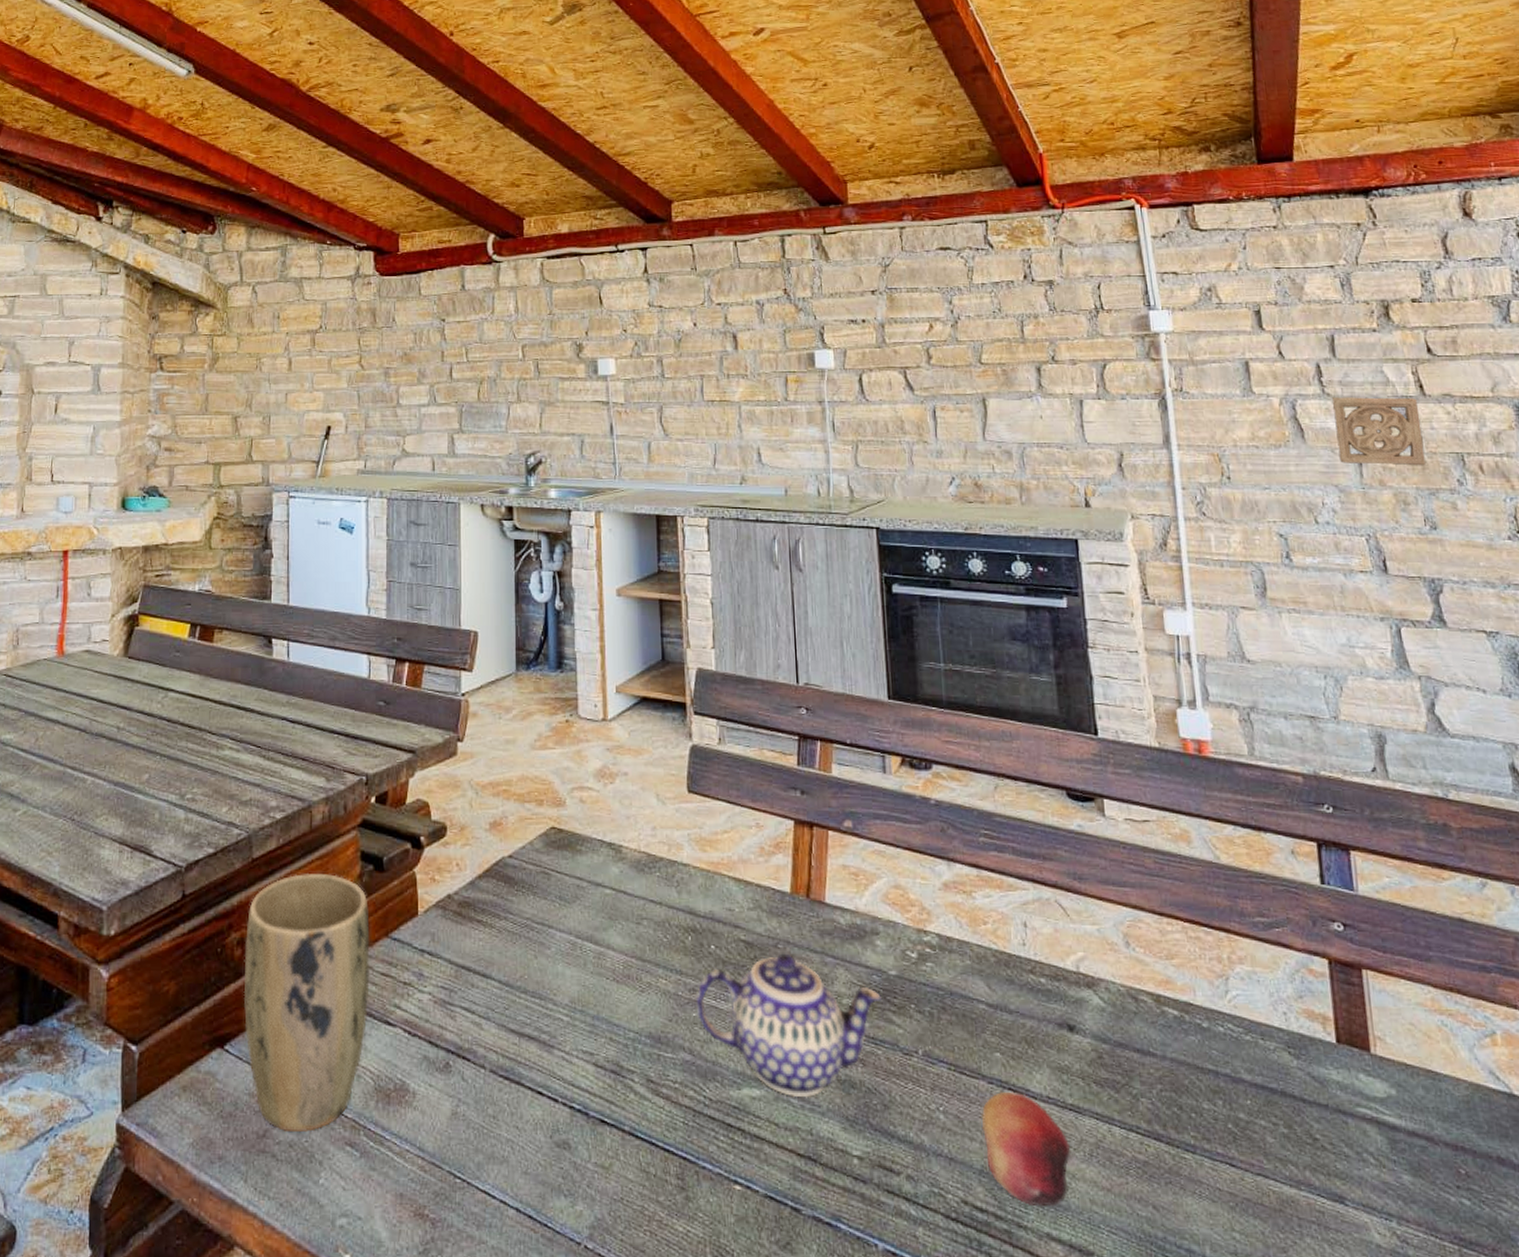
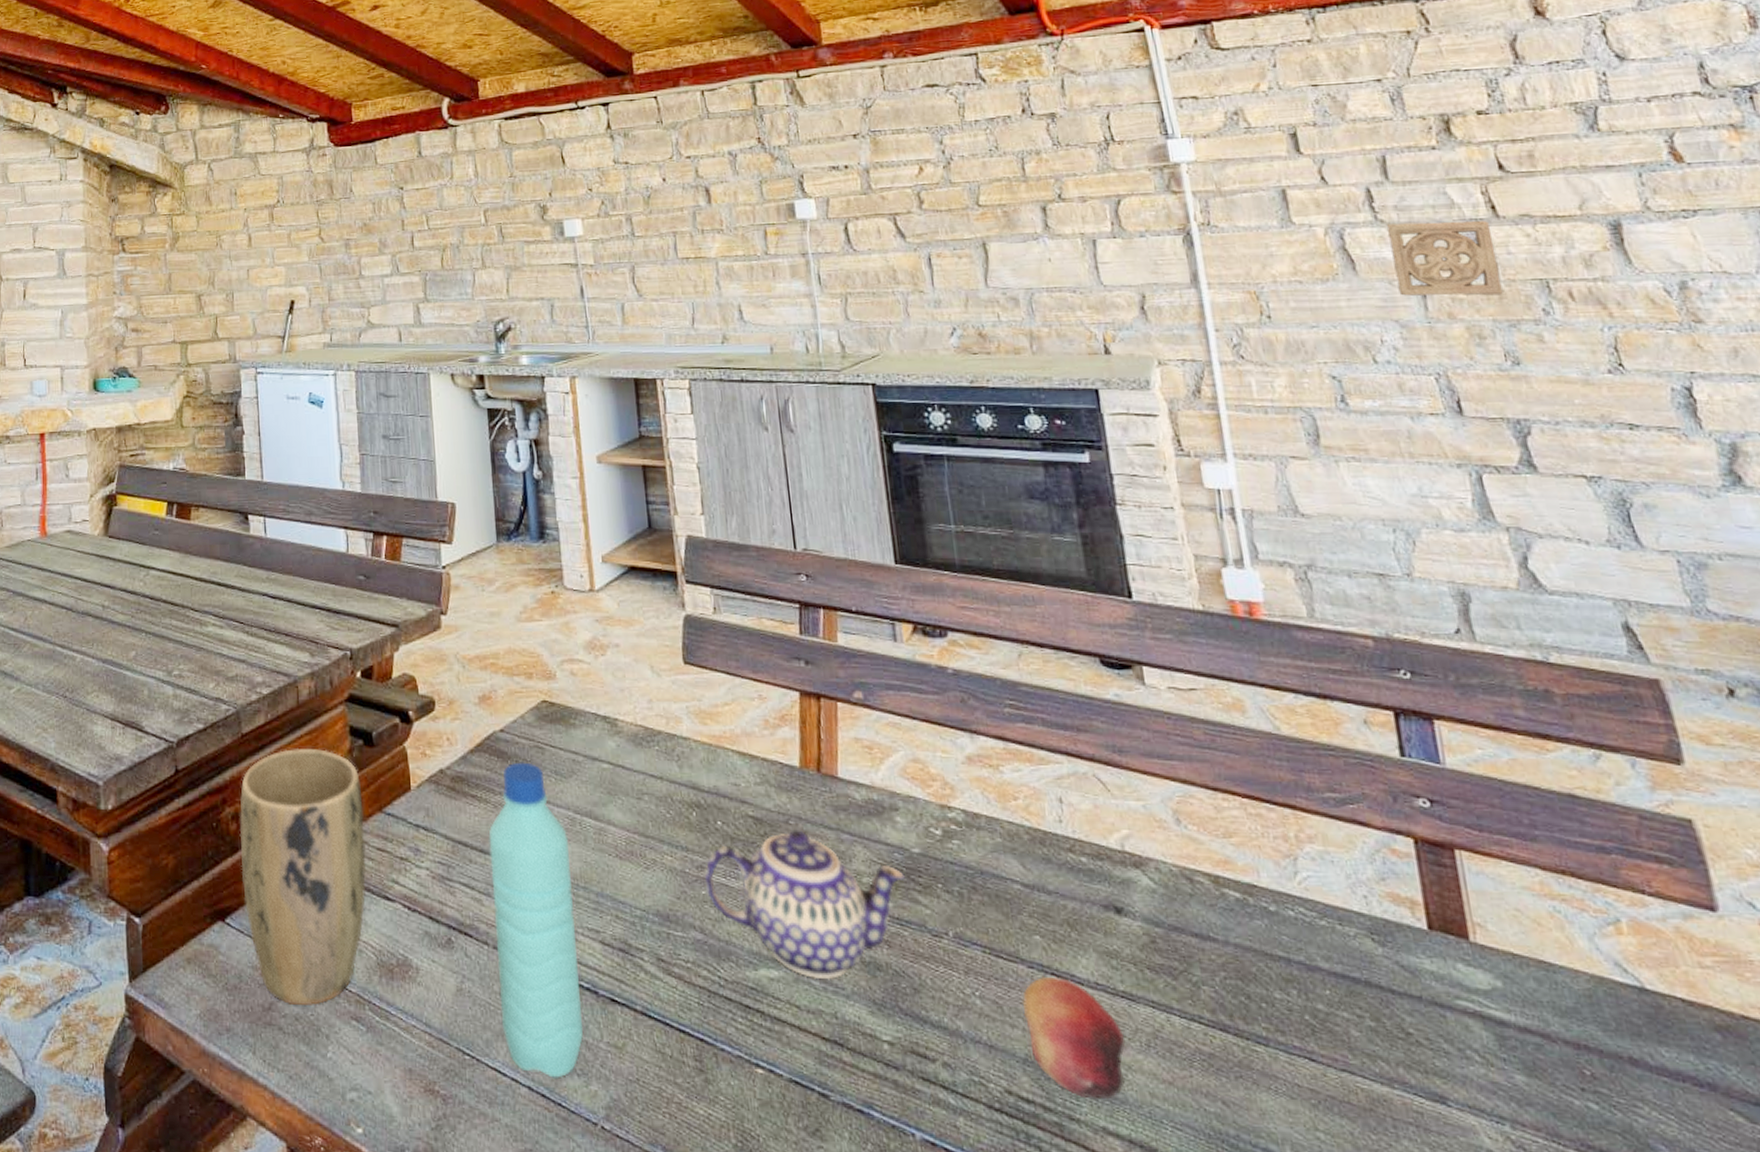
water bottle: none [491,887,573,1199] -> present [488,762,584,1078]

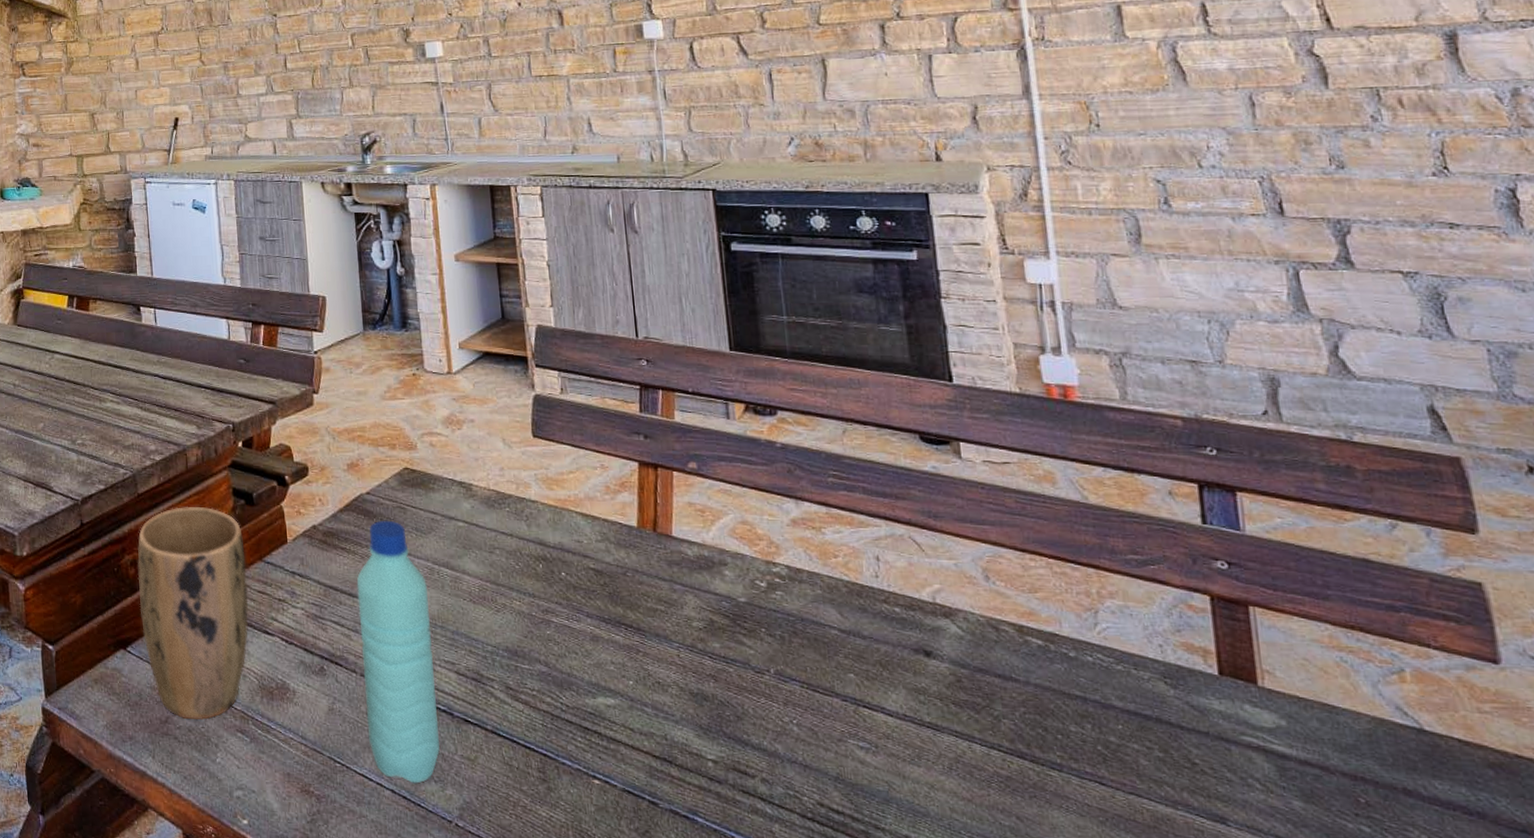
teapot: present [704,829,905,980] -> none [549,580,732,708]
fruit: present [1022,976,1126,1100] -> none [835,708,930,813]
wall ornament: present [1386,221,1503,296] -> none [1219,33,1332,105]

